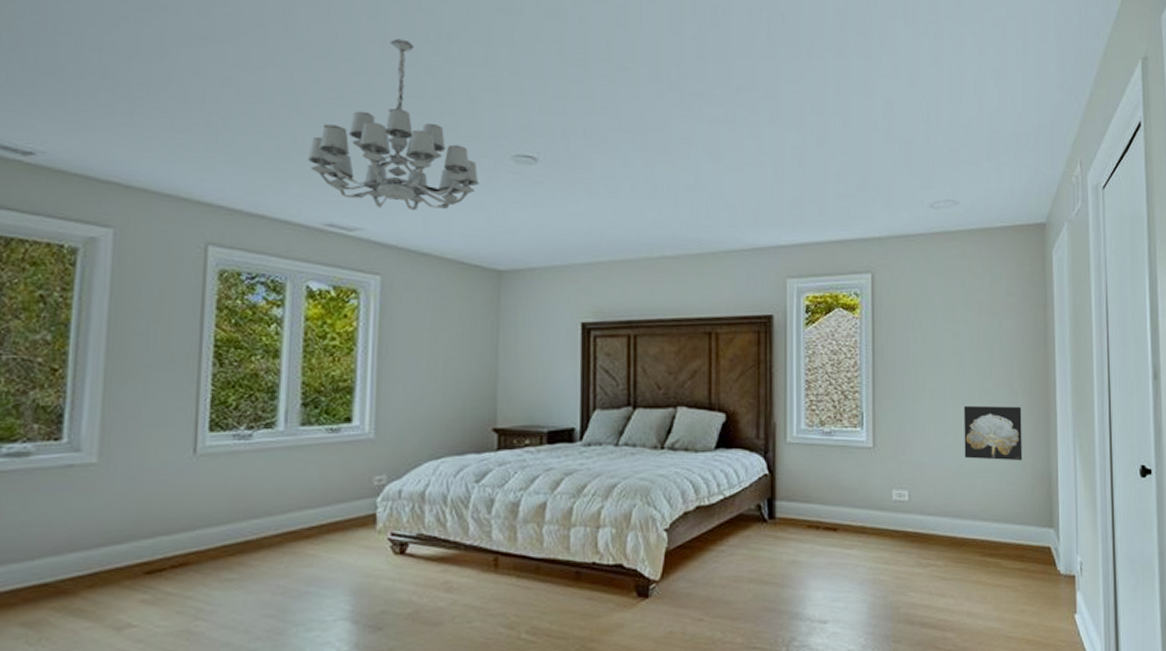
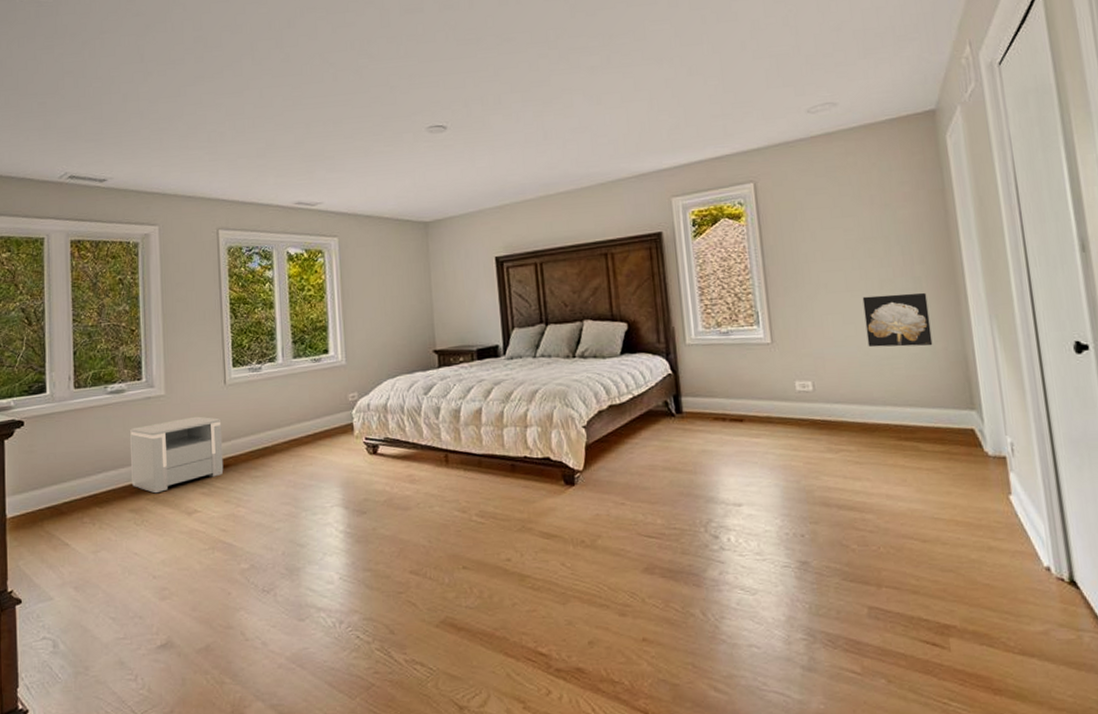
nightstand: none [26,495,184,601] -> present [129,416,224,494]
chandelier: present [308,38,480,210] -> none [278,50,404,185]

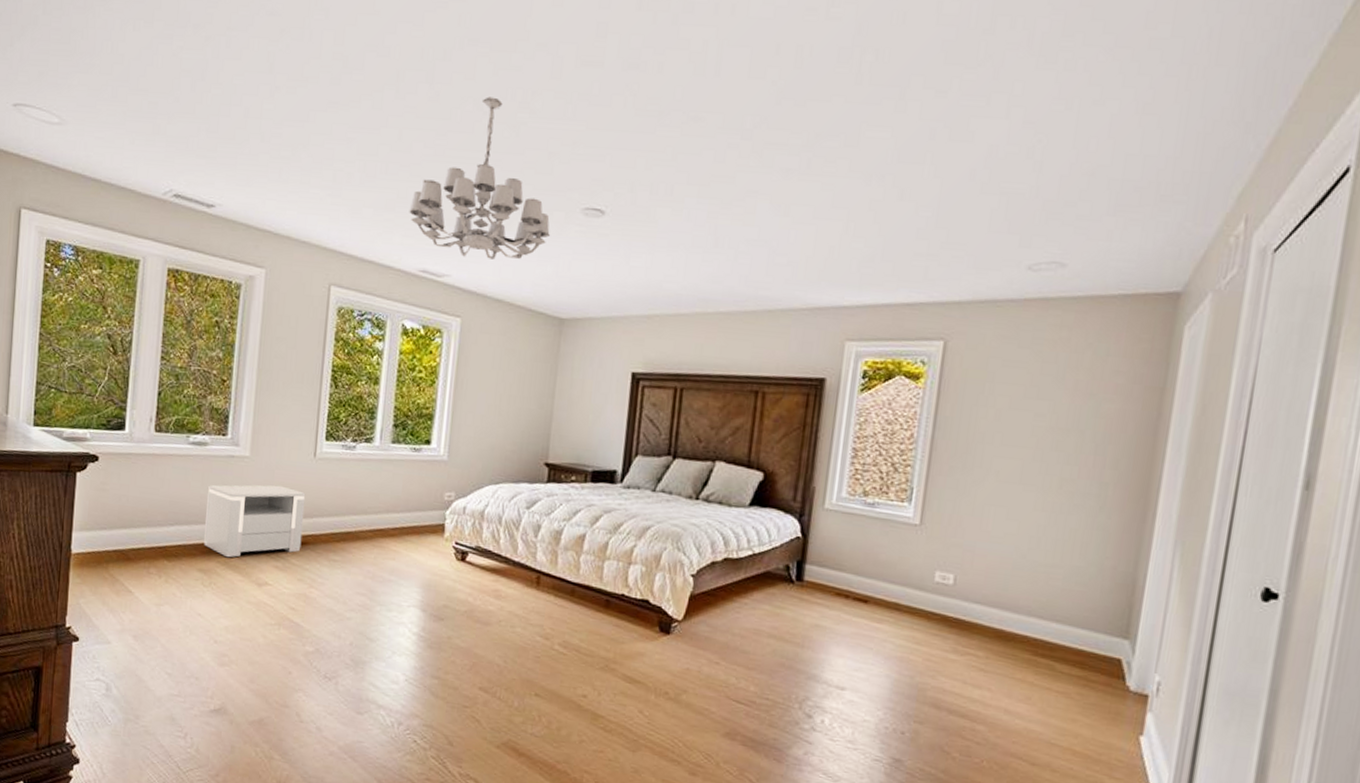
chandelier: none [278,50,404,185] -> present [409,96,551,260]
wall art: present [862,292,933,348] -> none [1027,493,1110,562]

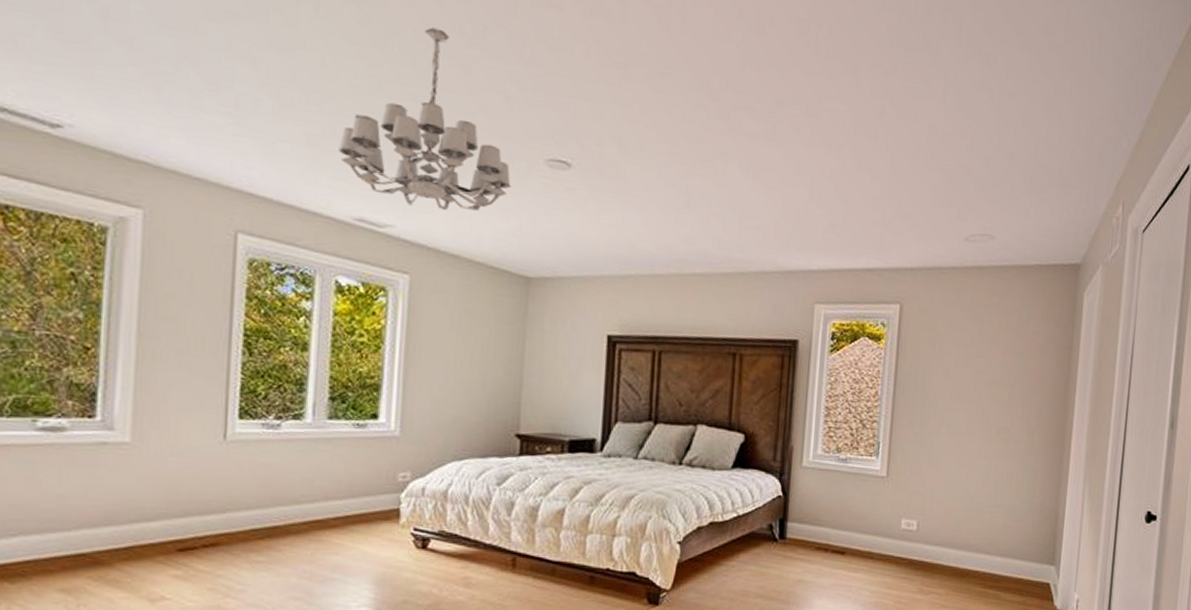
nightstand: present [203,484,306,558] -> none [64,476,214,571]

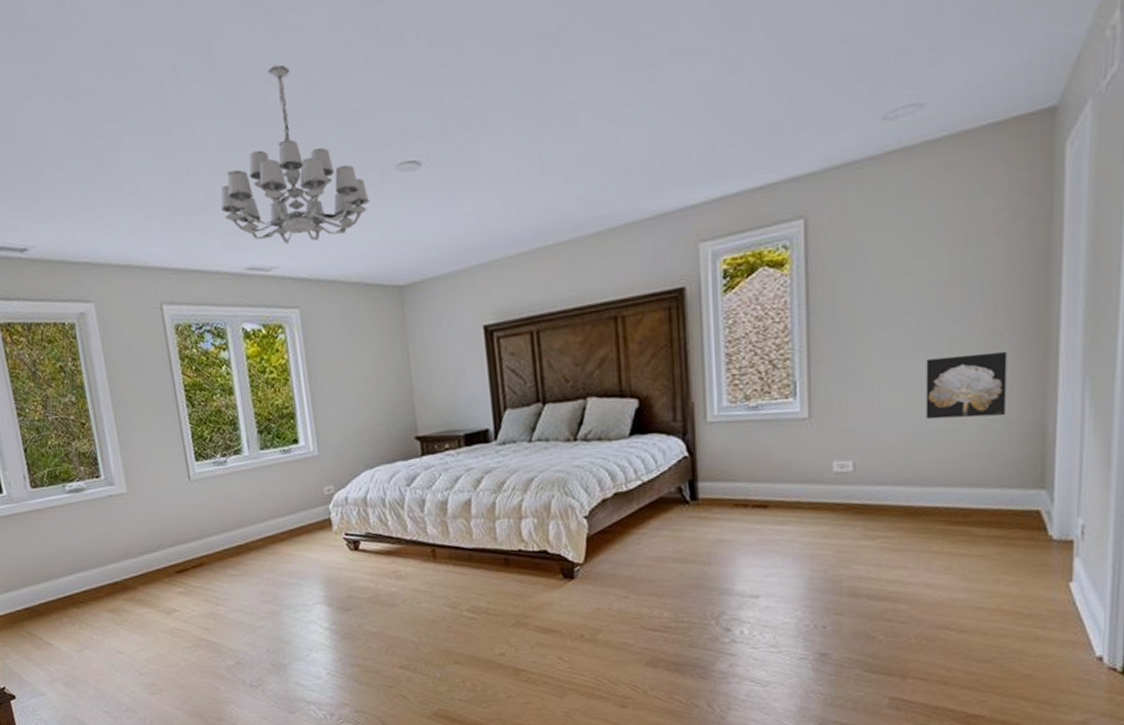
wall art: none [975,442,1036,500] -> present [926,351,1007,420]

